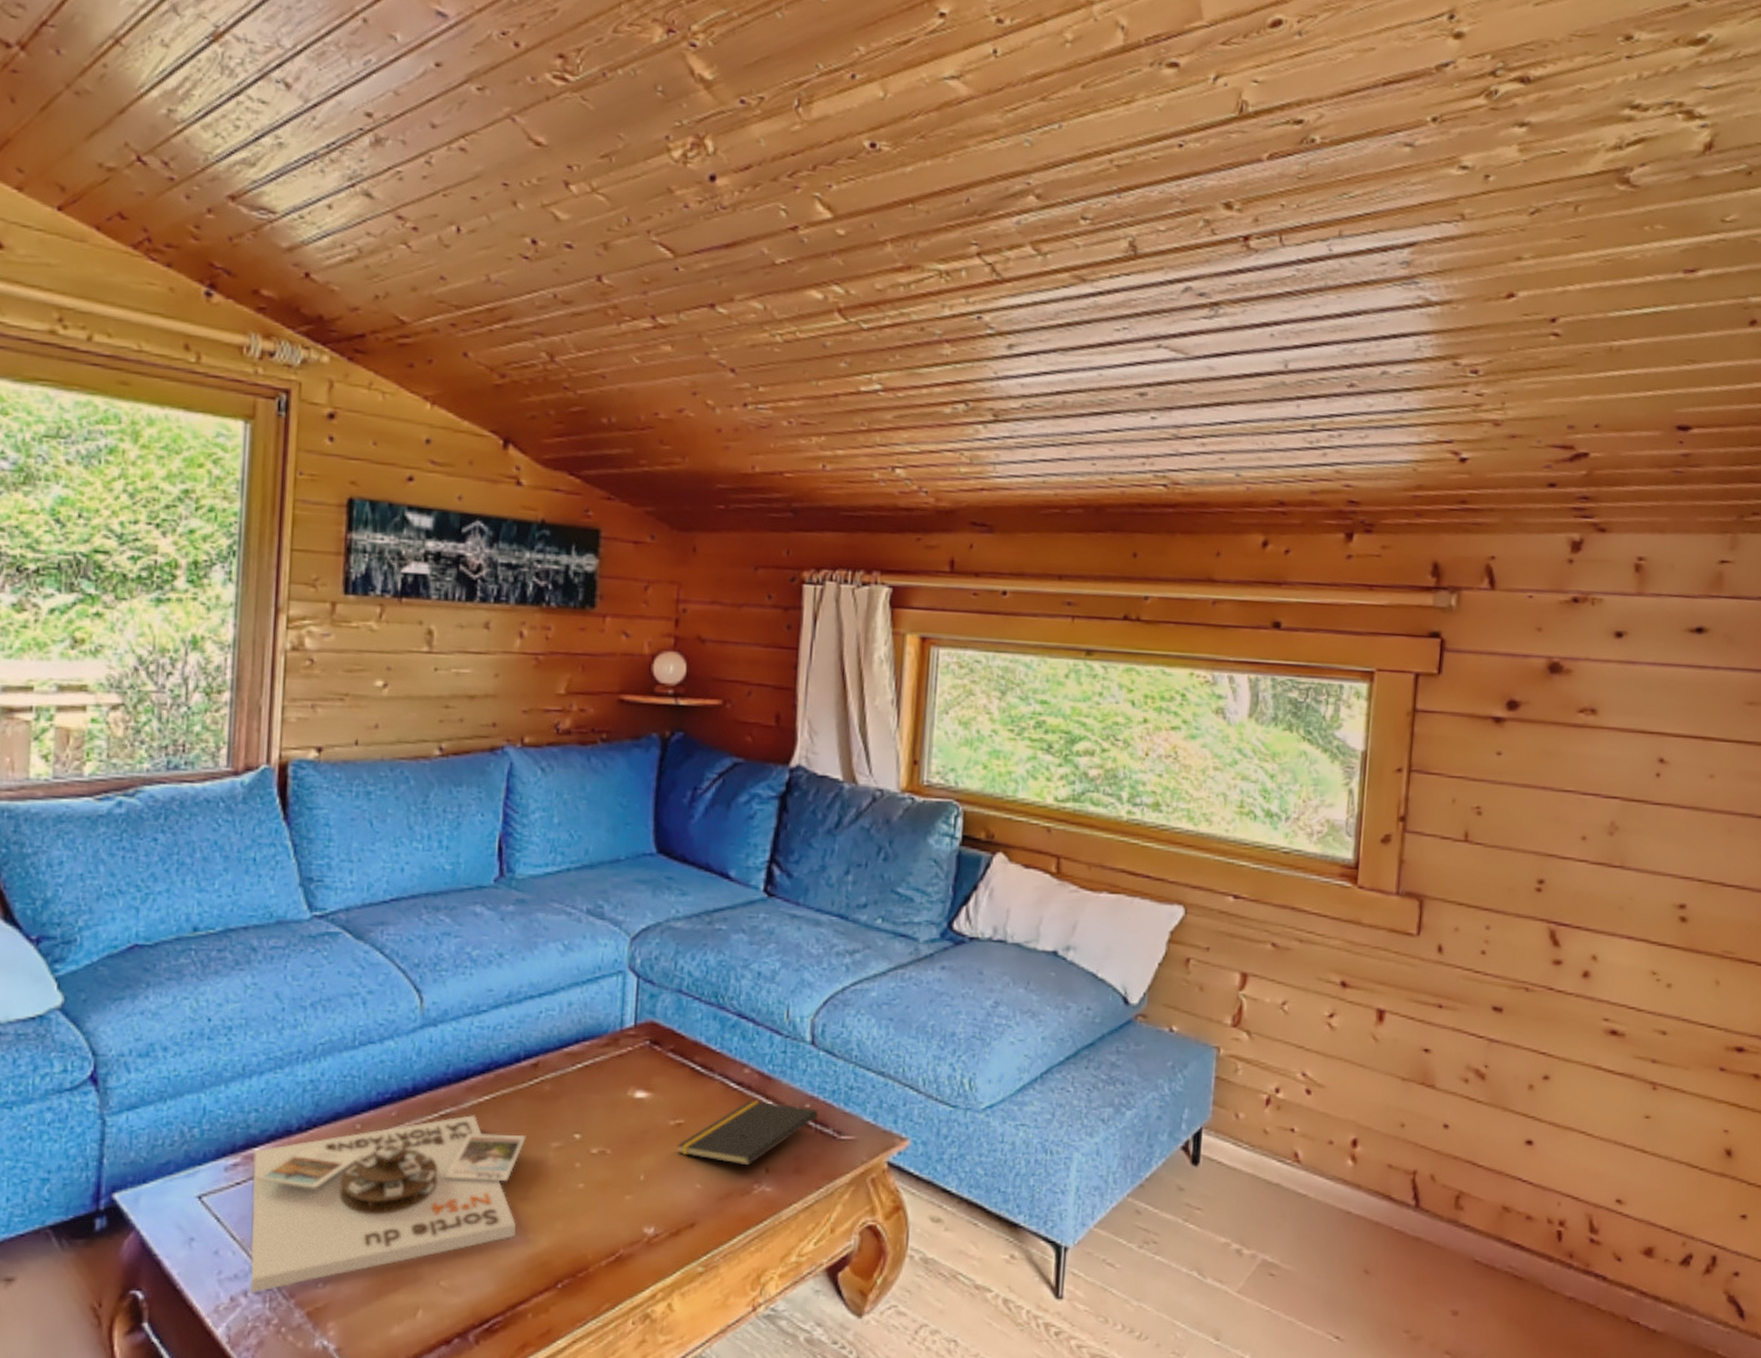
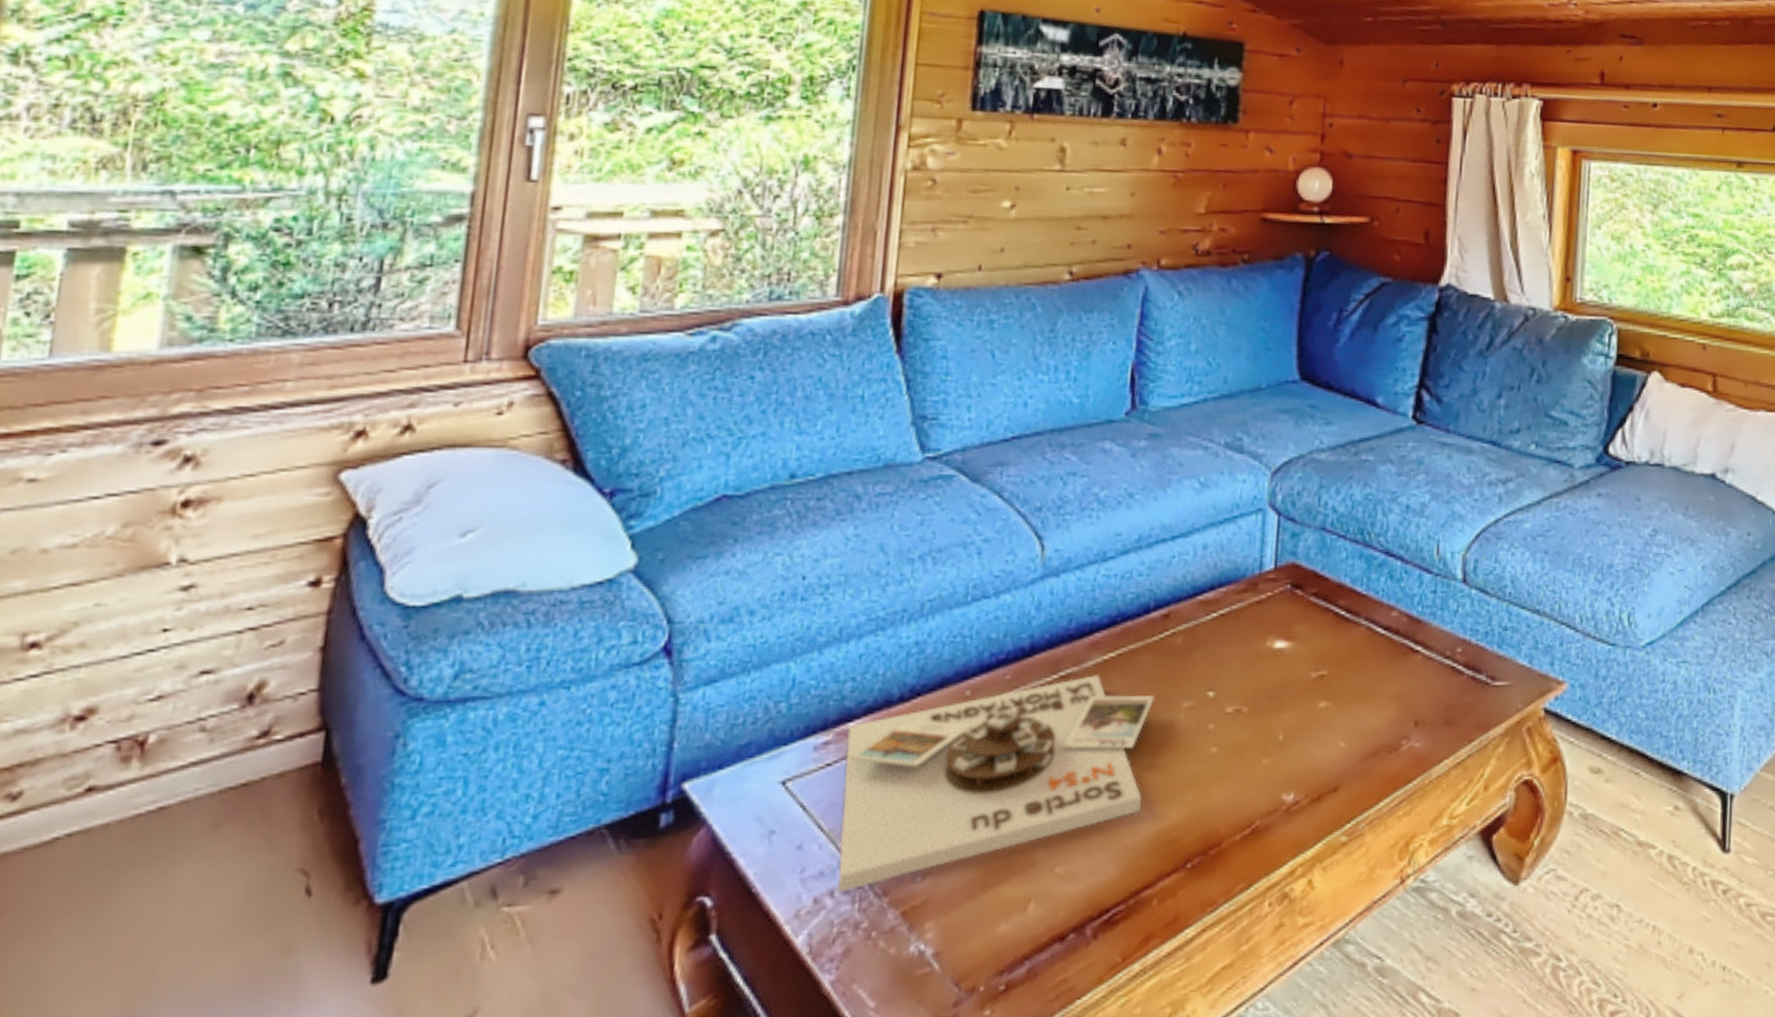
notepad: present [677,1099,818,1166] -> none [1320,645,1470,719]

